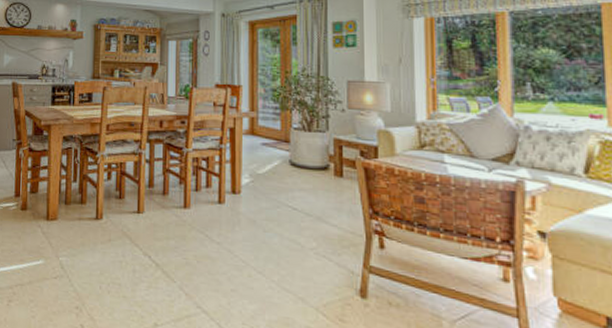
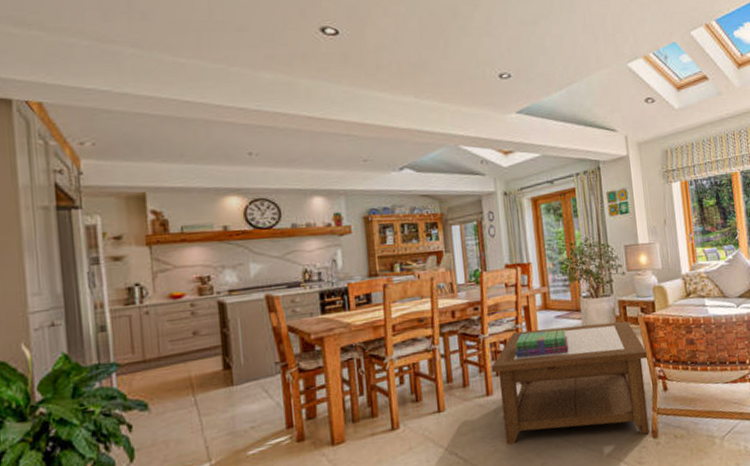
coffee table: none [191,151,364,290] -> present [491,321,650,445]
stack of books: none [217,155,273,183] -> present [515,329,569,358]

